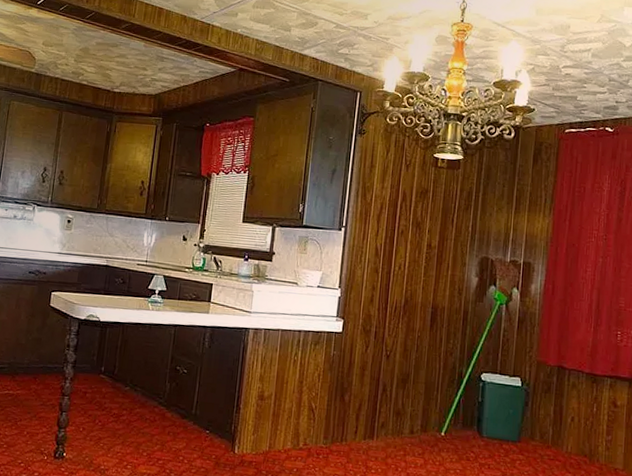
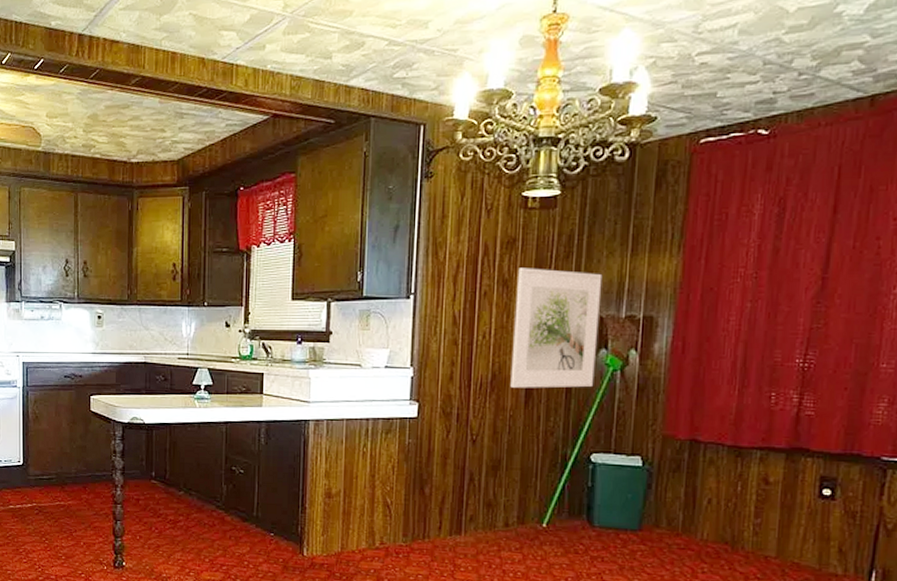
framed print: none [419,214,493,317] -> present [510,268,603,388]

